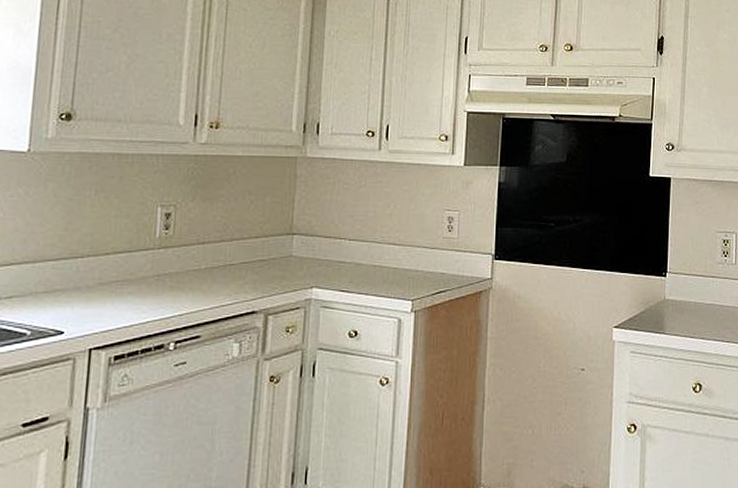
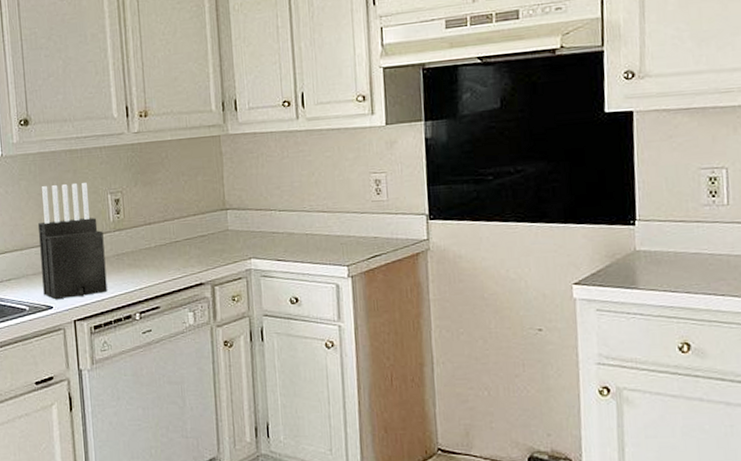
knife block: none [54,191,145,324] -> present [38,183,108,300]

